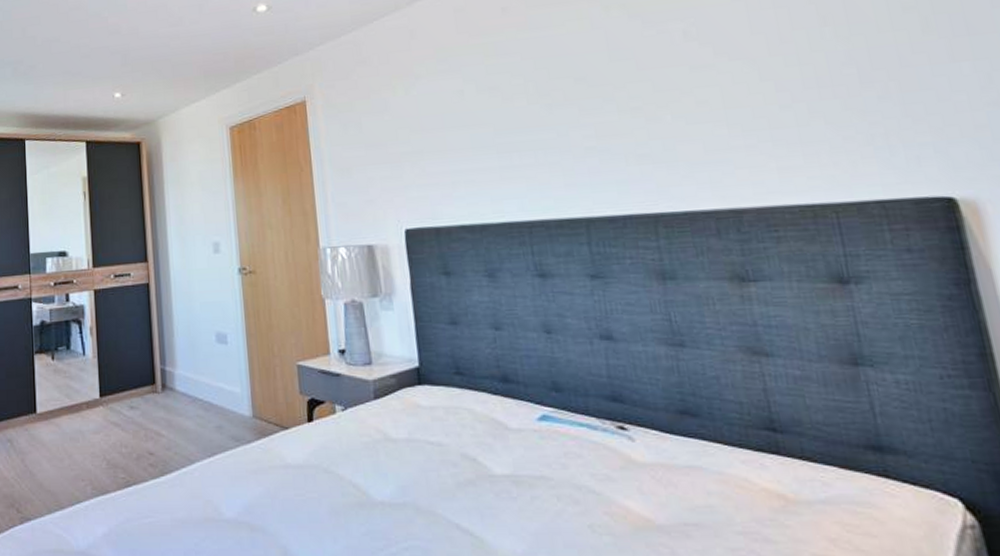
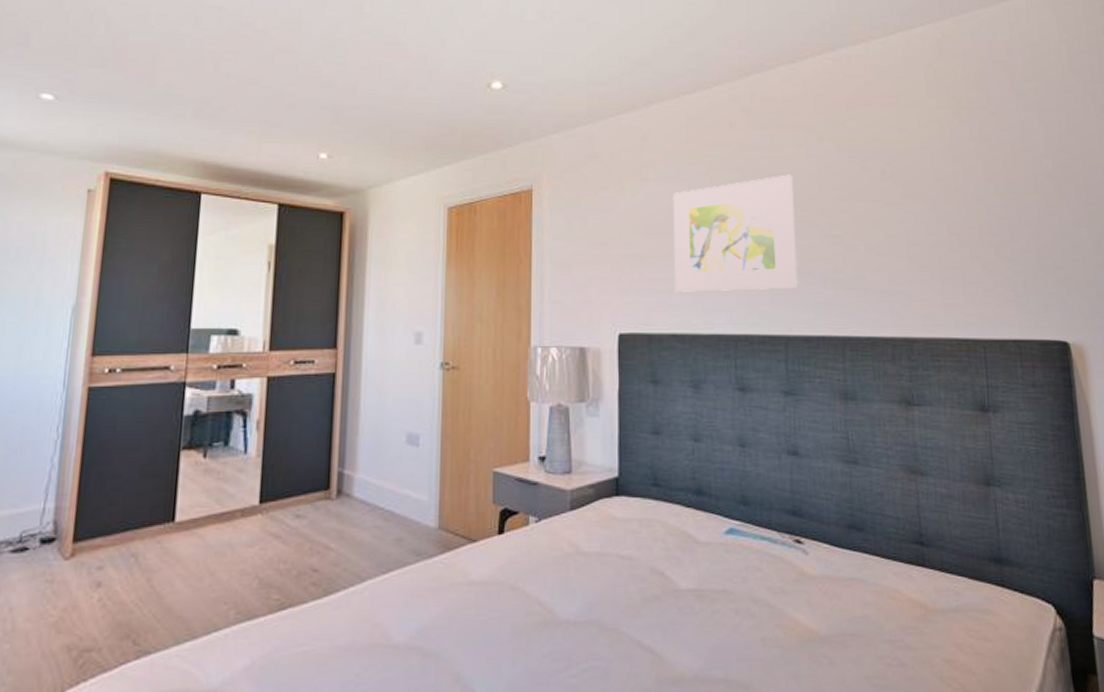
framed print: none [447,50,595,184] -> present [673,174,798,292]

